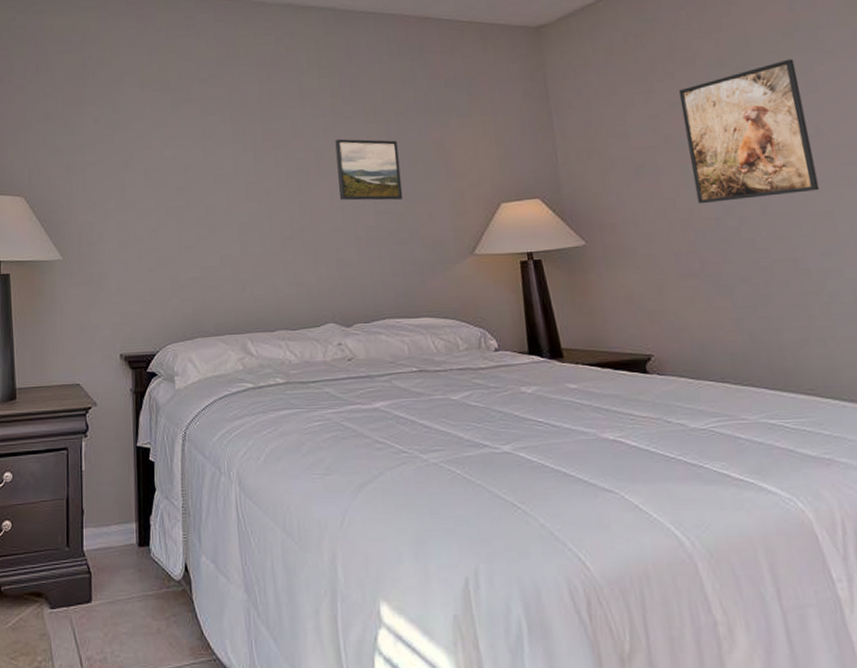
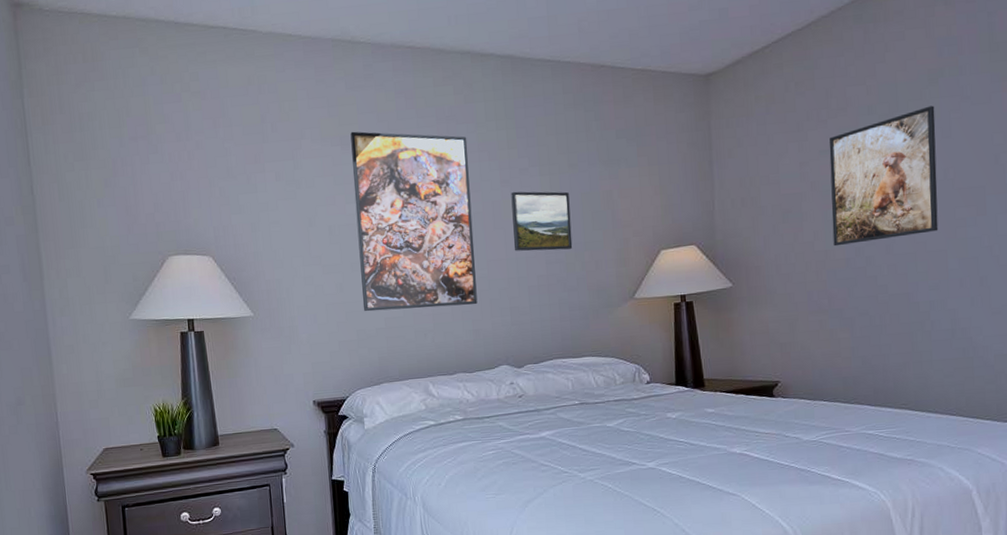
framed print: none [170,77,301,260] -> present [350,131,478,312]

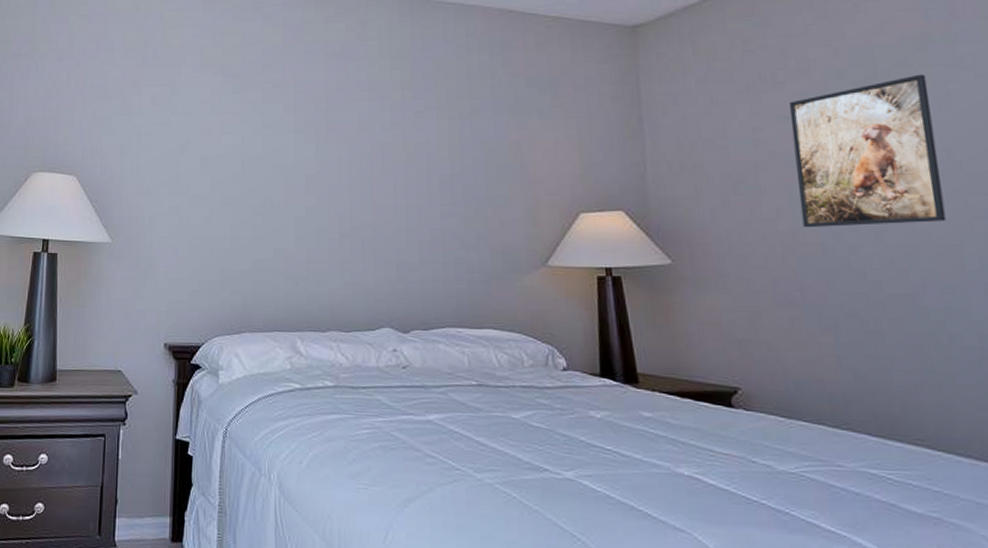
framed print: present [350,131,478,312] -> none [229,61,359,253]
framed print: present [511,191,573,251] -> none [403,134,473,202]

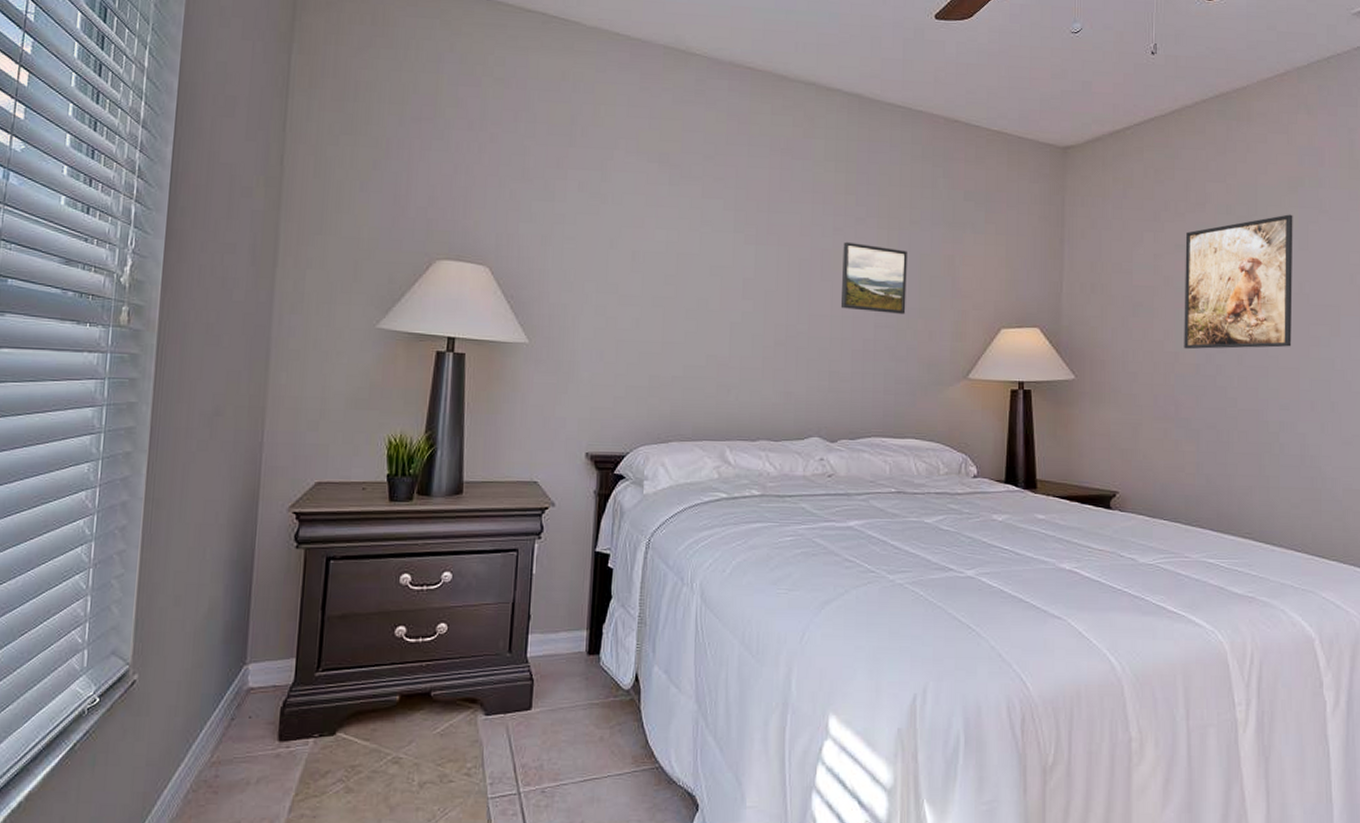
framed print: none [403,134,473,202] -> present [840,241,907,314]

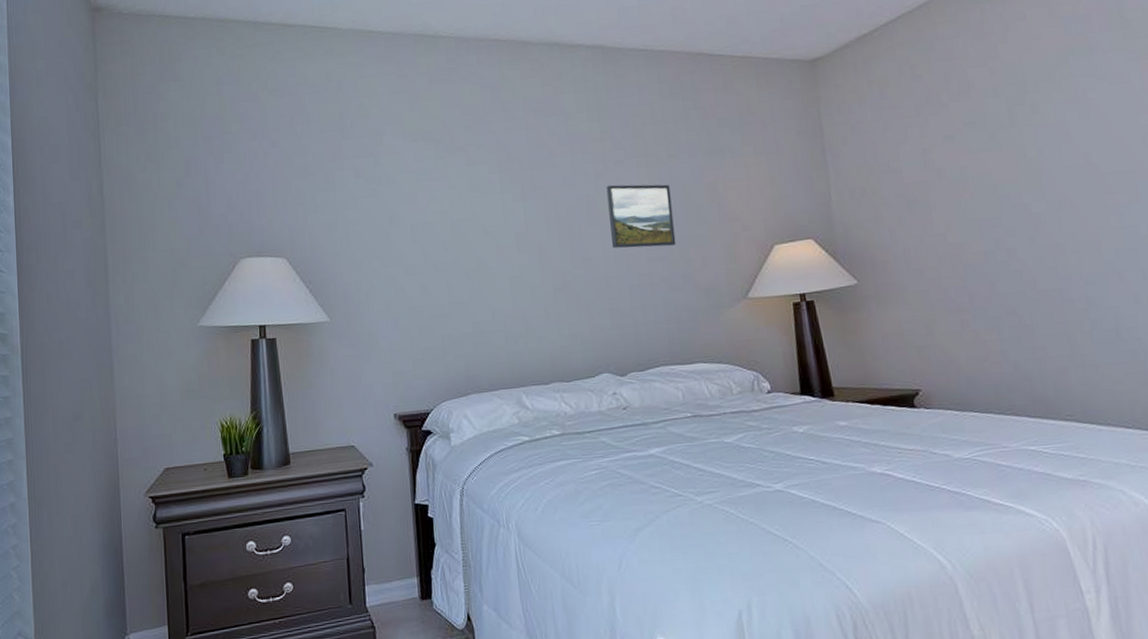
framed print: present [1184,214,1293,350] -> none [953,86,1087,238]

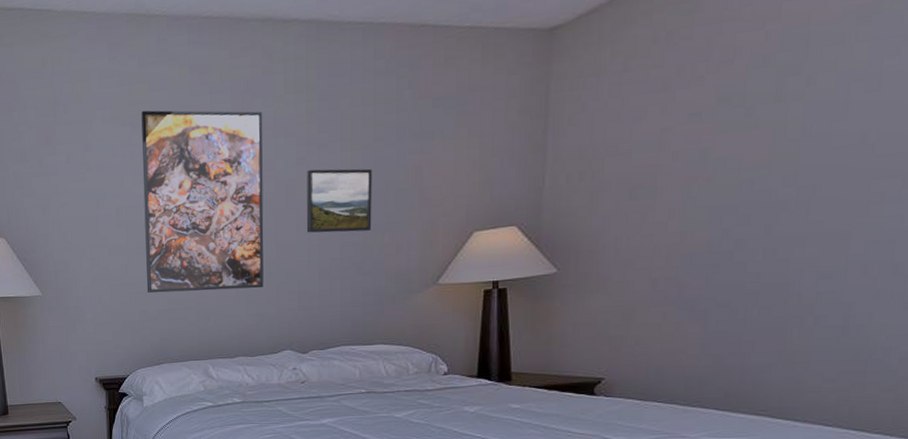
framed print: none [433,126,574,316] -> present [141,110,264,294]

